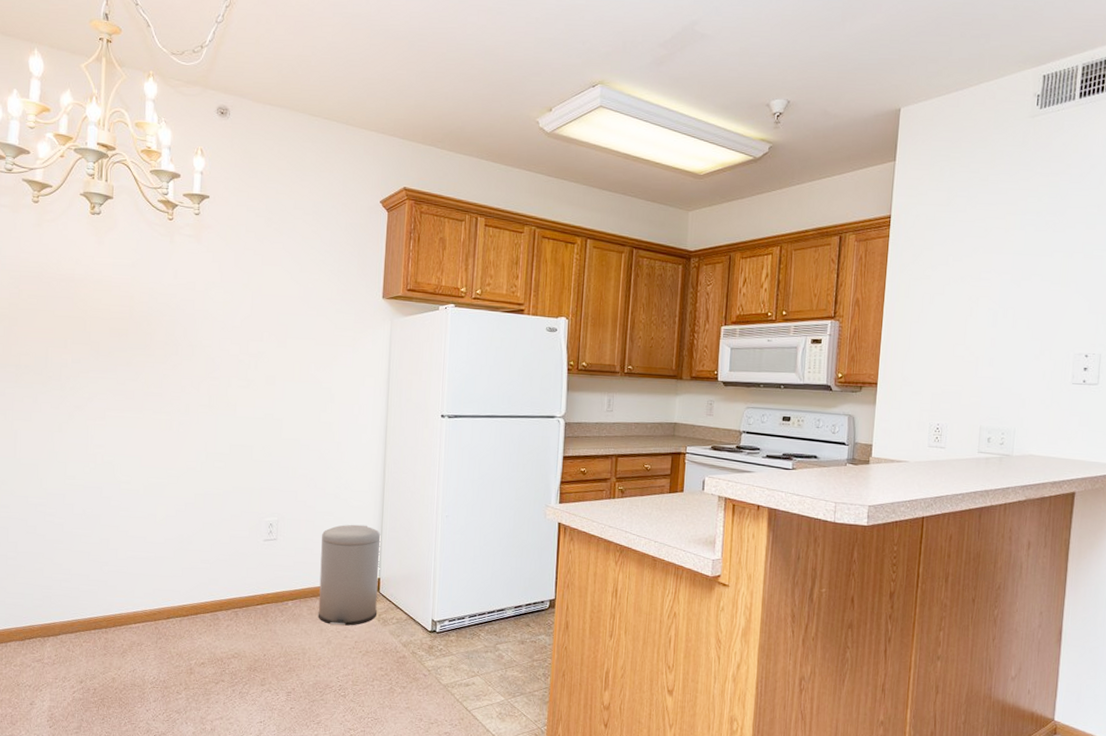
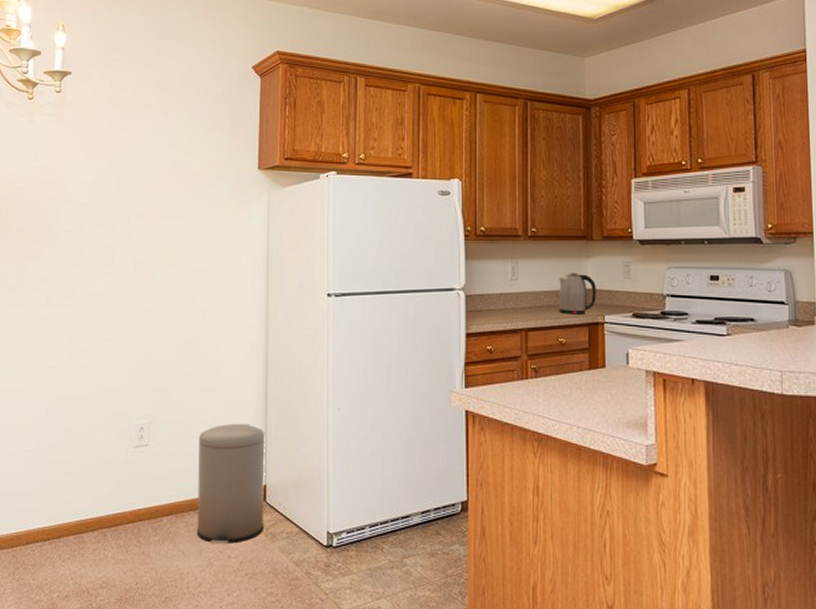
kettle: none [647,407,682,445] -> present [559,272,596,315]

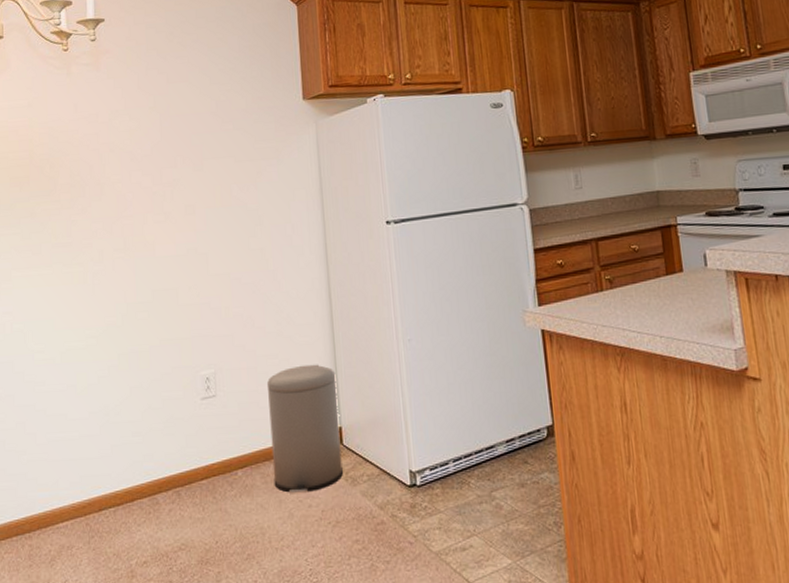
kettle: present [559,272,596,315] -> none [625,175,666,220]

